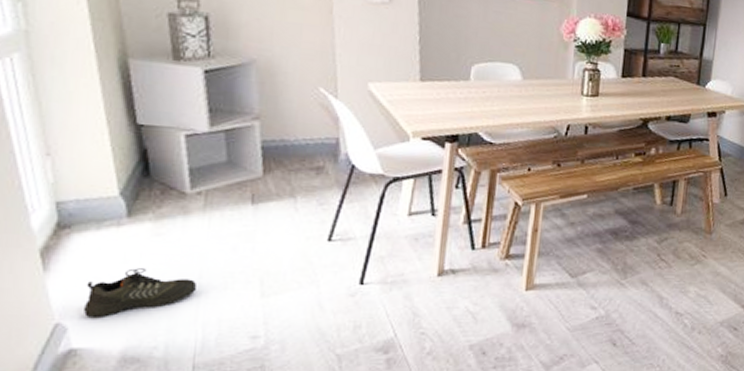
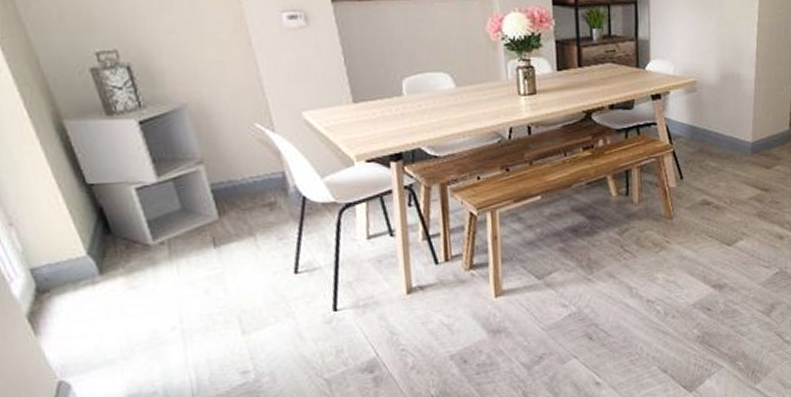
shoe: present [82,268,198,317] -> none [77,321,181,372]

